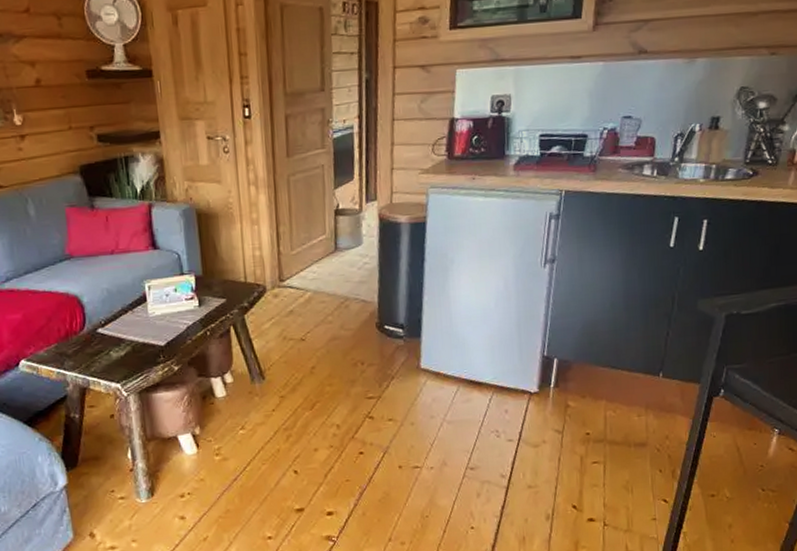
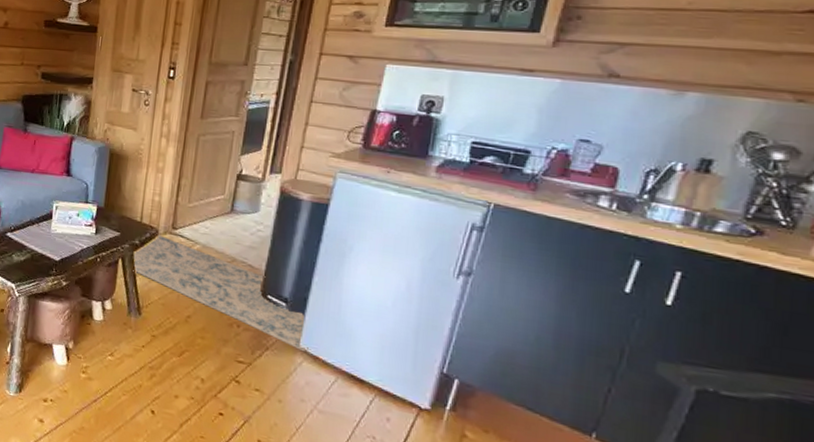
rug: none [244,291,430,372] -> present [133,234,308,352]

